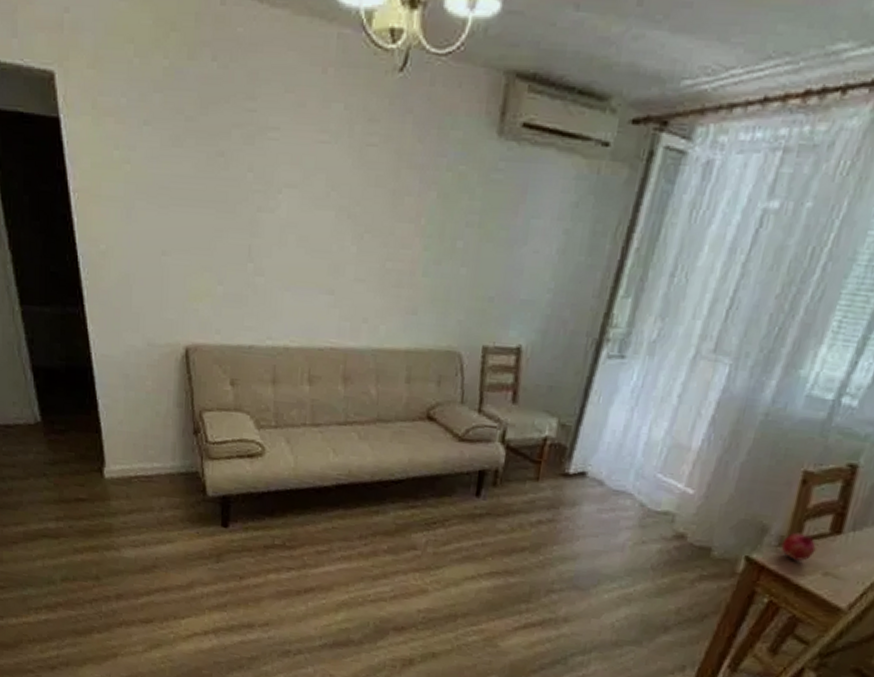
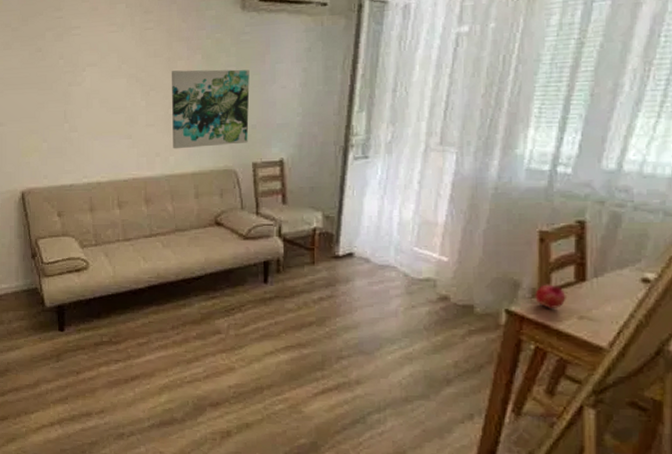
wall art: none [385,209,496,320] -> present [172,69,250,149]

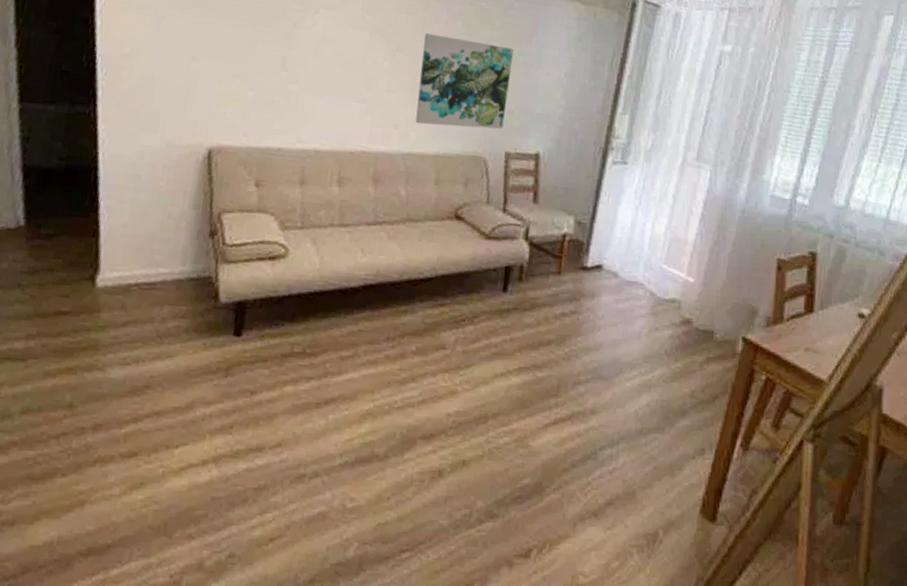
fruit: present [535,284,566,308] -> none [769,313,796,339]

